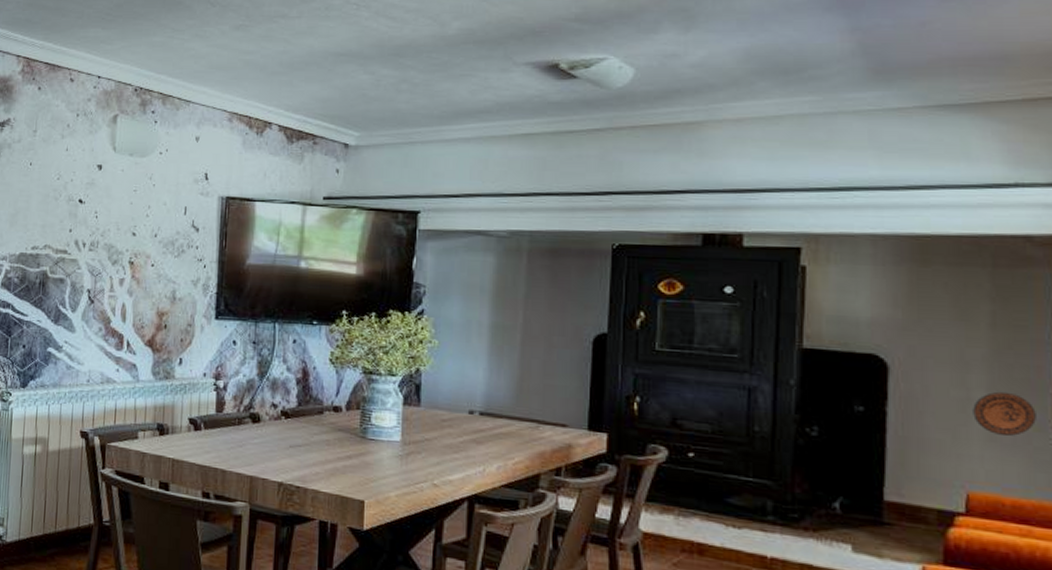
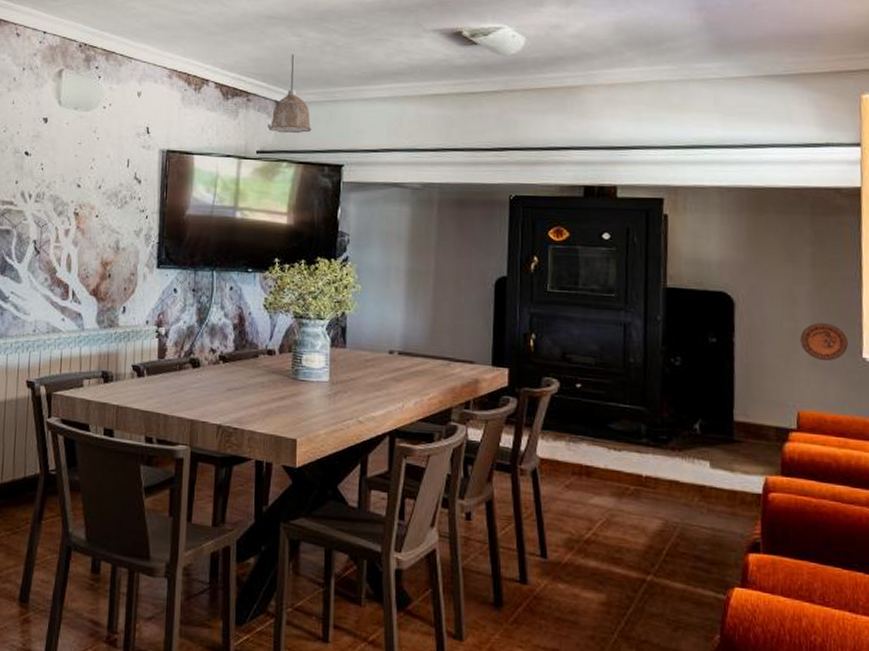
pendant lamp: none [337,93,385,179] -> present [269,54,312,134]

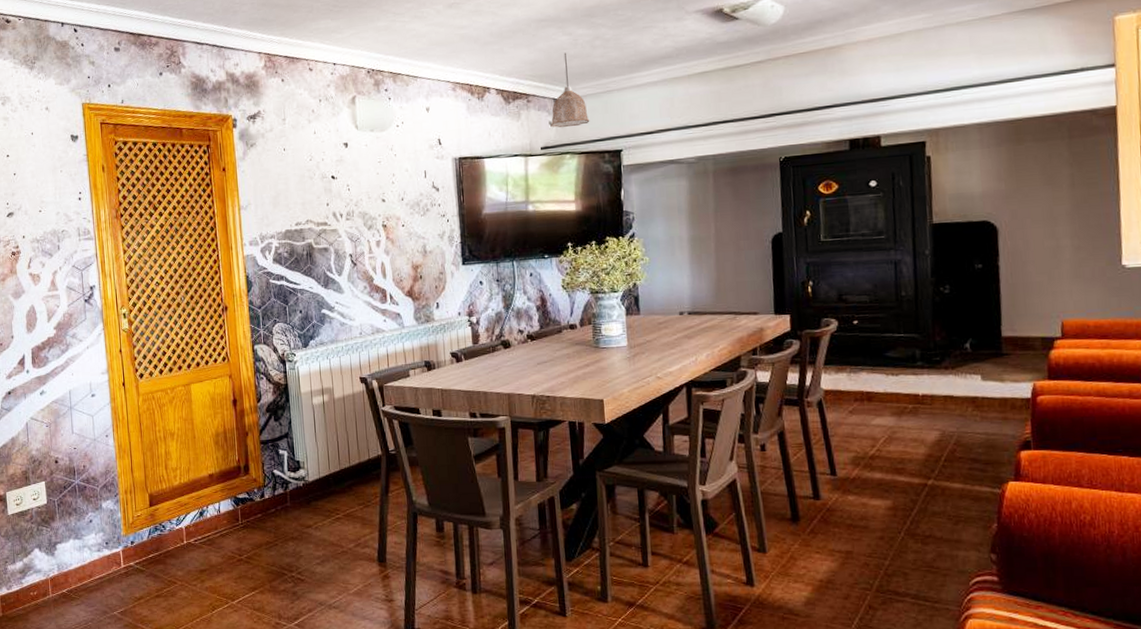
decorative plate: present [800,322,848,360] -> none [1061,237,1108,272]

